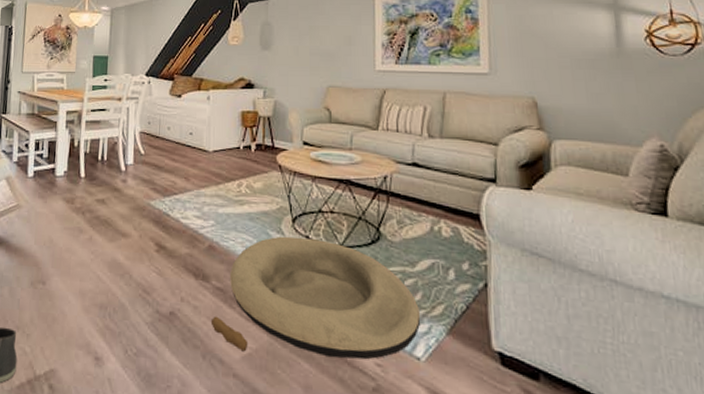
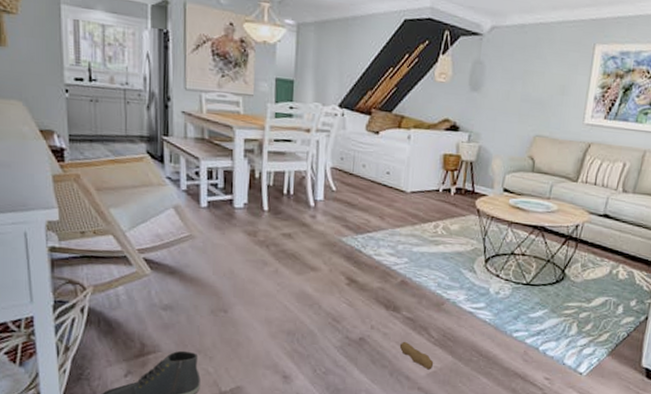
dog bed: present [230,236,421,360] -> none [420,274,589,375]

